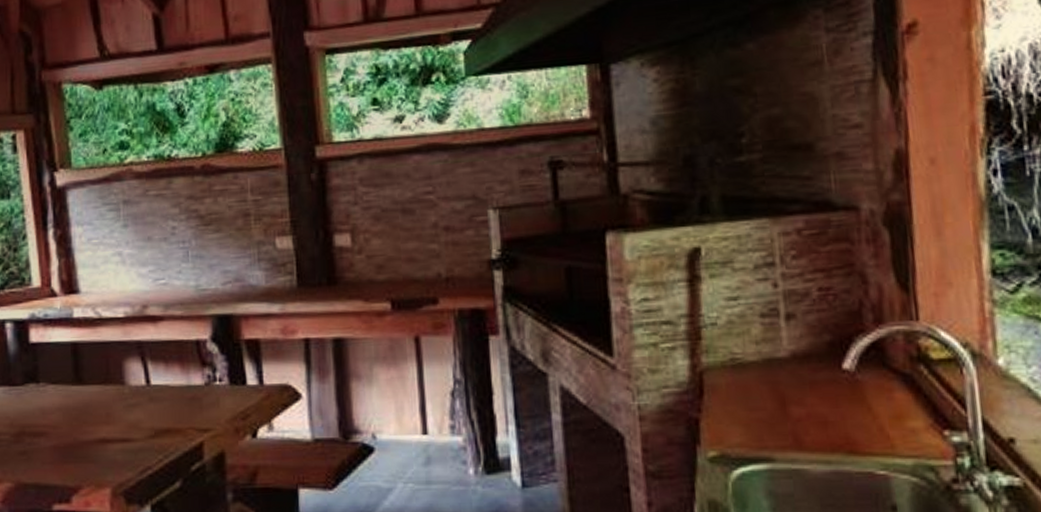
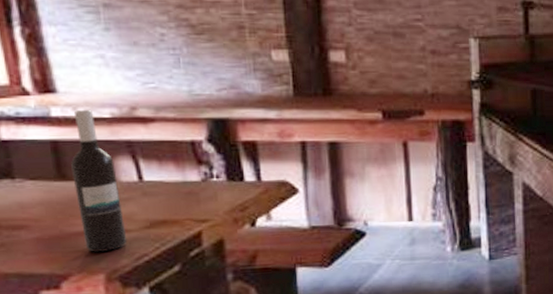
wine bottle: none [87,309,133,463] -> present [71,109,127,252]

